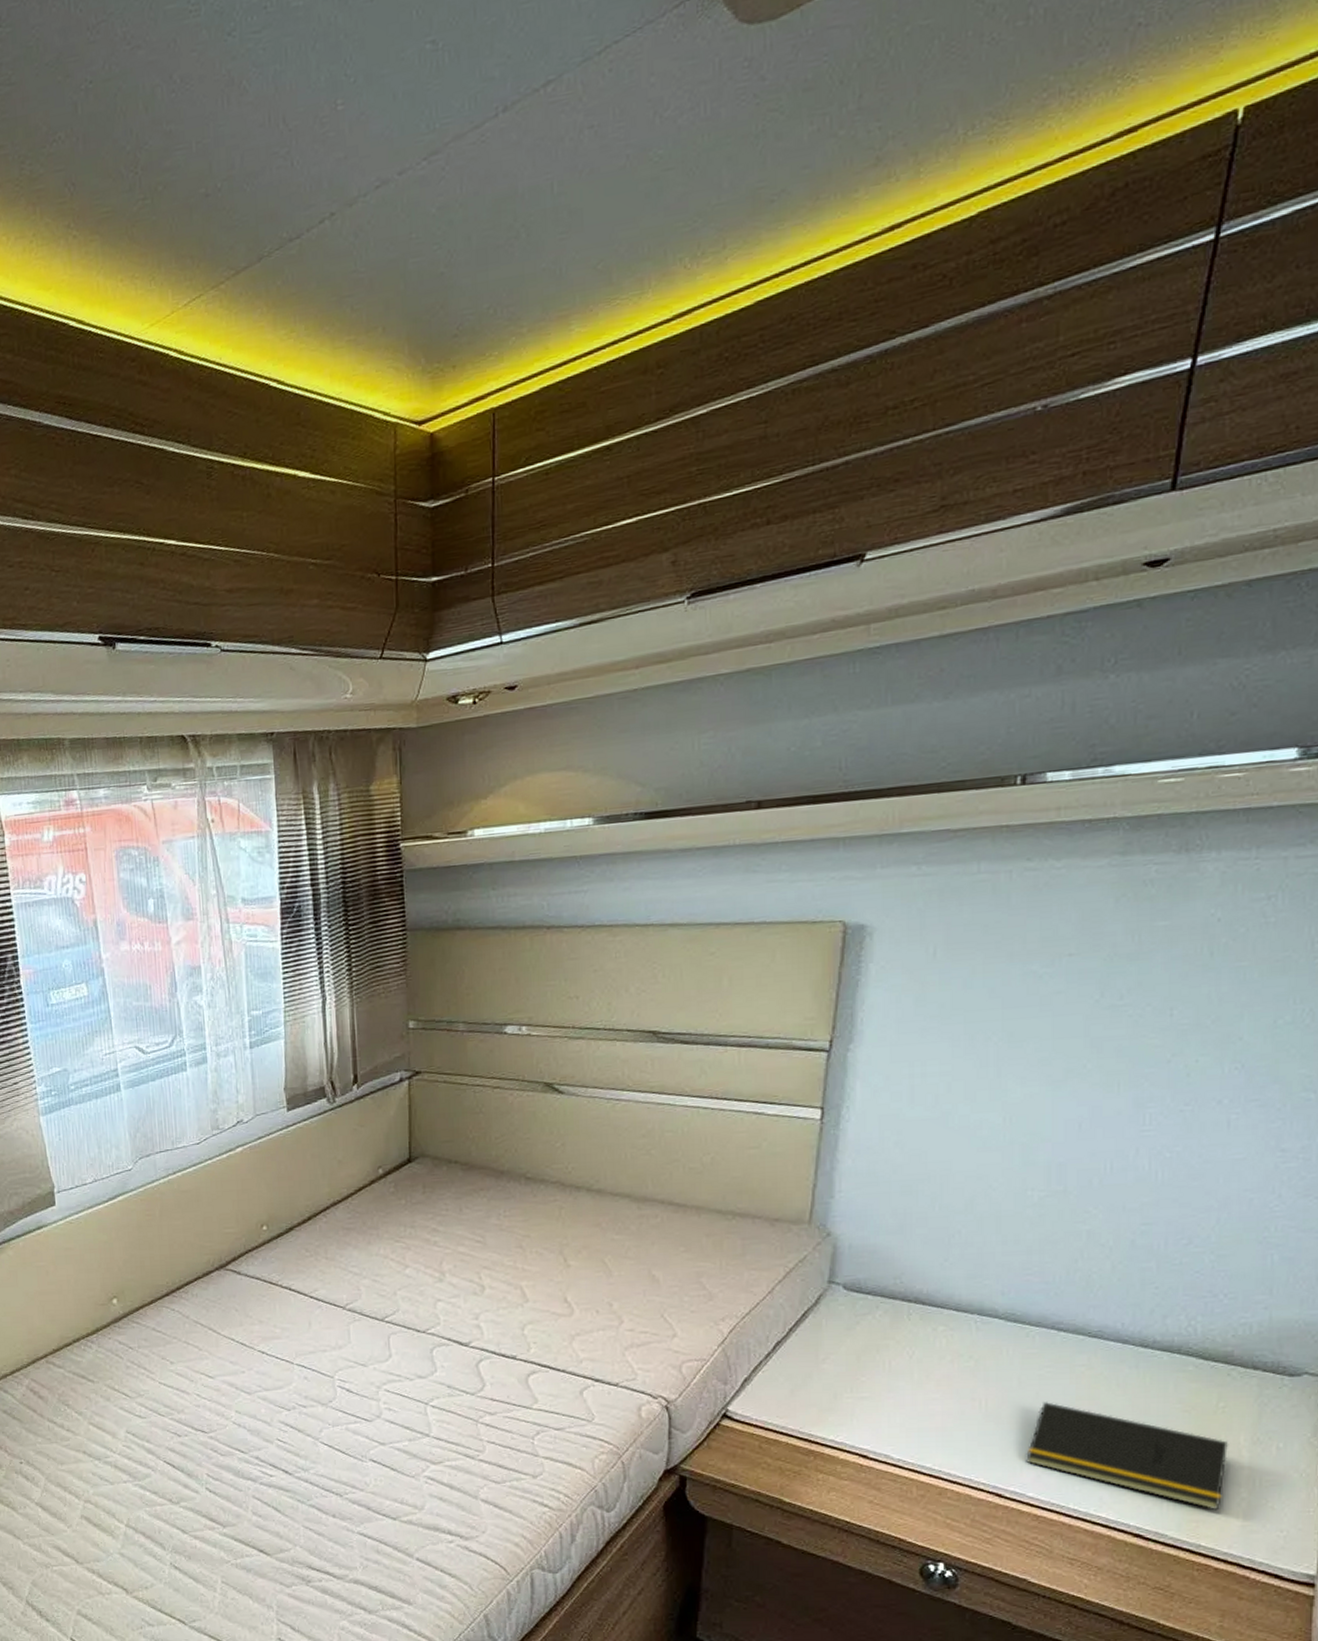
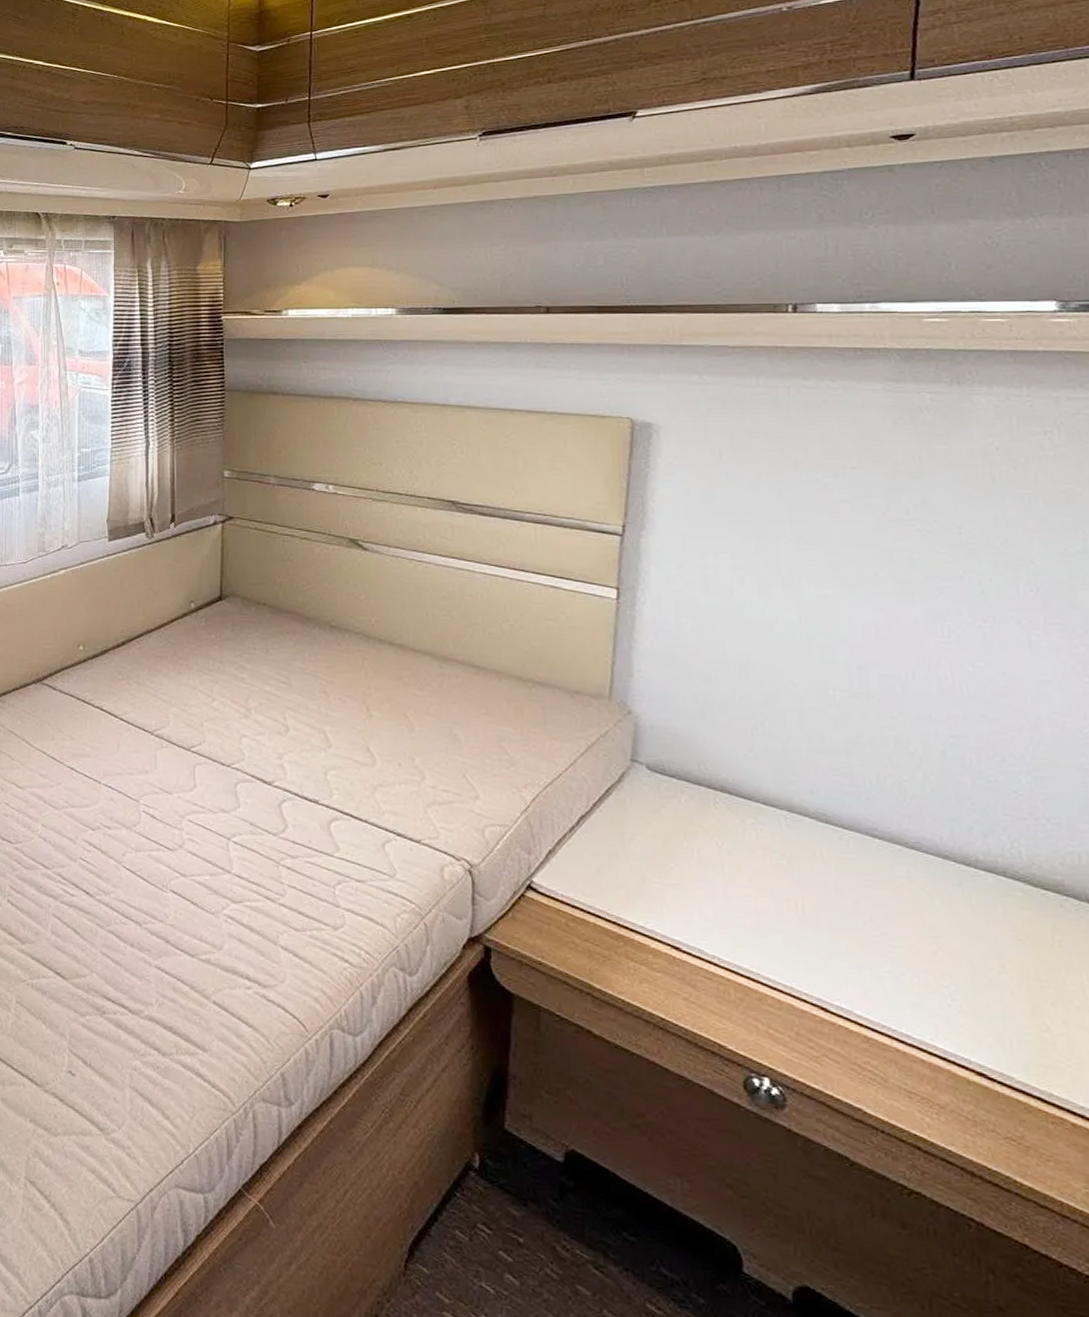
notepad: present [1026,1402,1229,1511] -> none [850,912,1071,1057]

